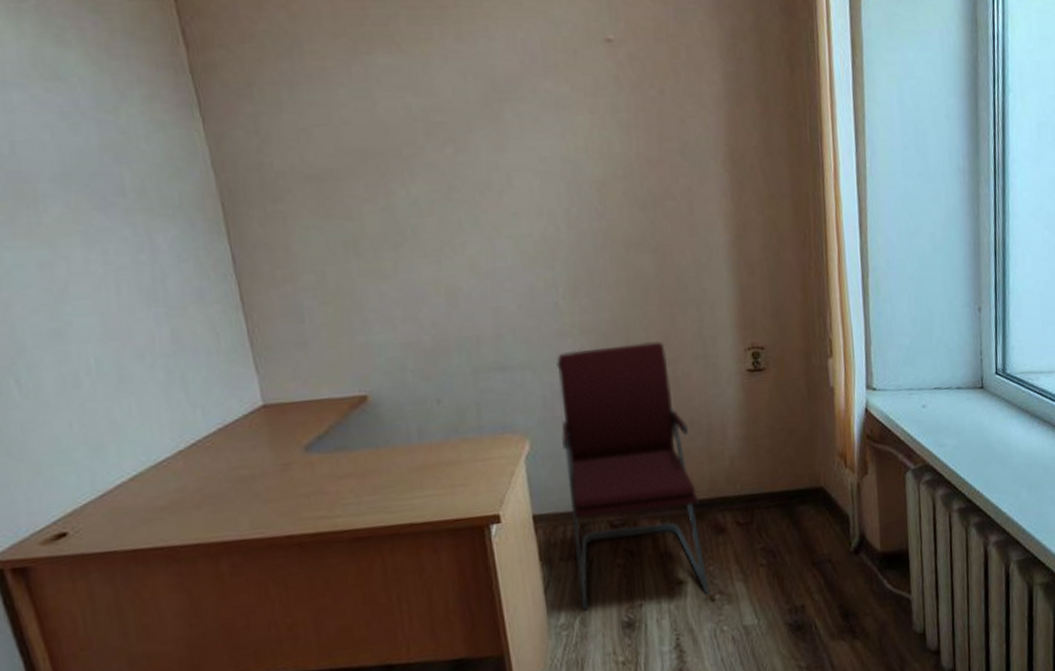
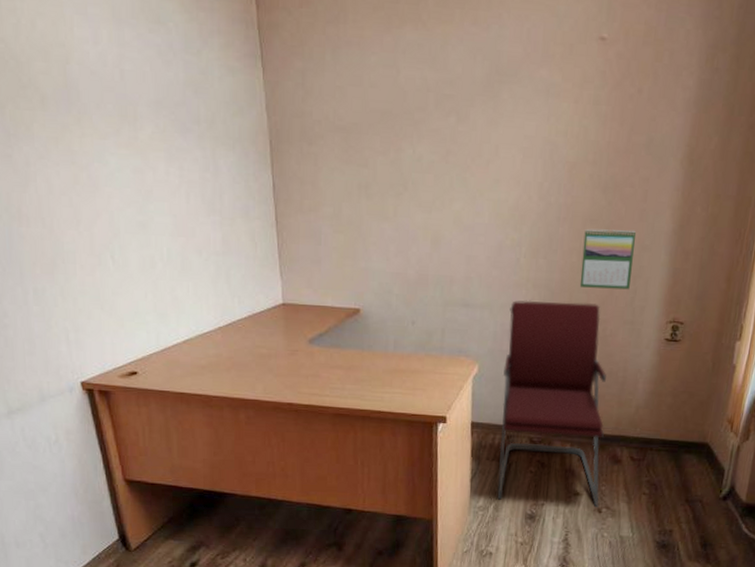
calendar: none [629,248,694,324] -> present [579,229,637,290]

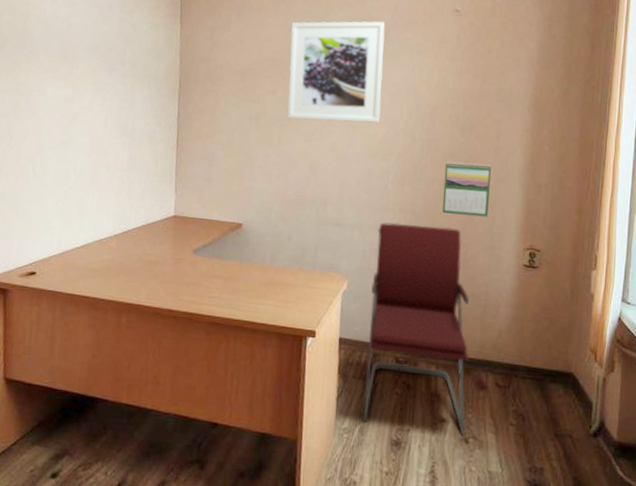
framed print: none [400,55,515,187] -> present [287,21,385,123]

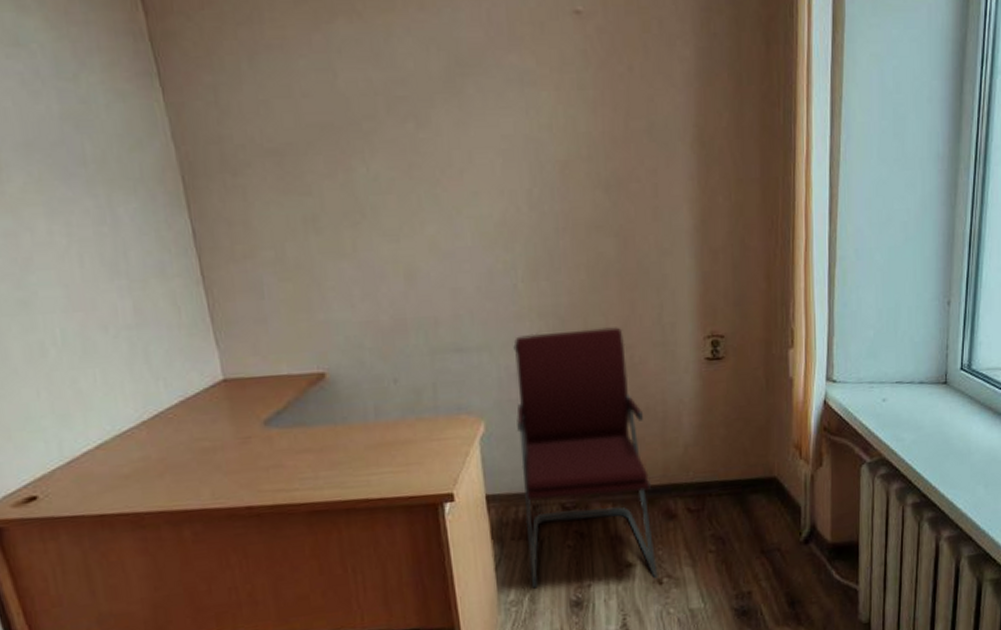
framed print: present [287,21,385,123] -> none [337,42,493,212]
calendar: present [441,162,492,217] -> none [590,232,654,309]

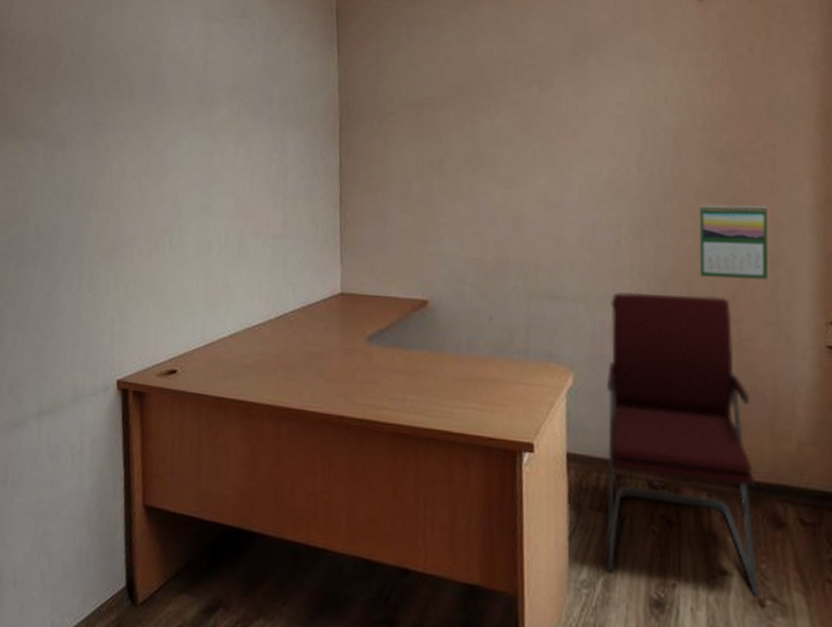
calendar: none [590,232,654,309] -> present [699,204,768,280]

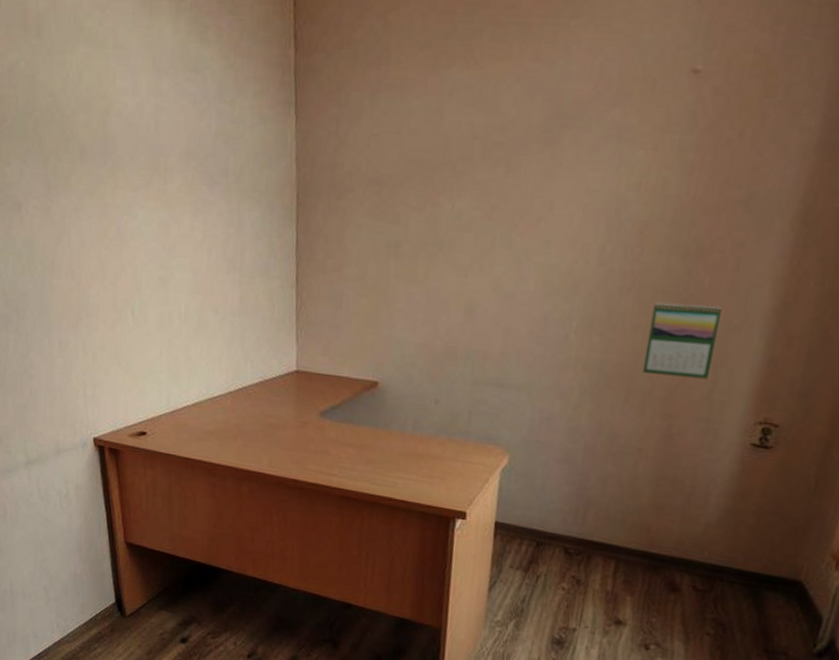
office chair: present [606,291,759,599] -> none [519,383,669,643]

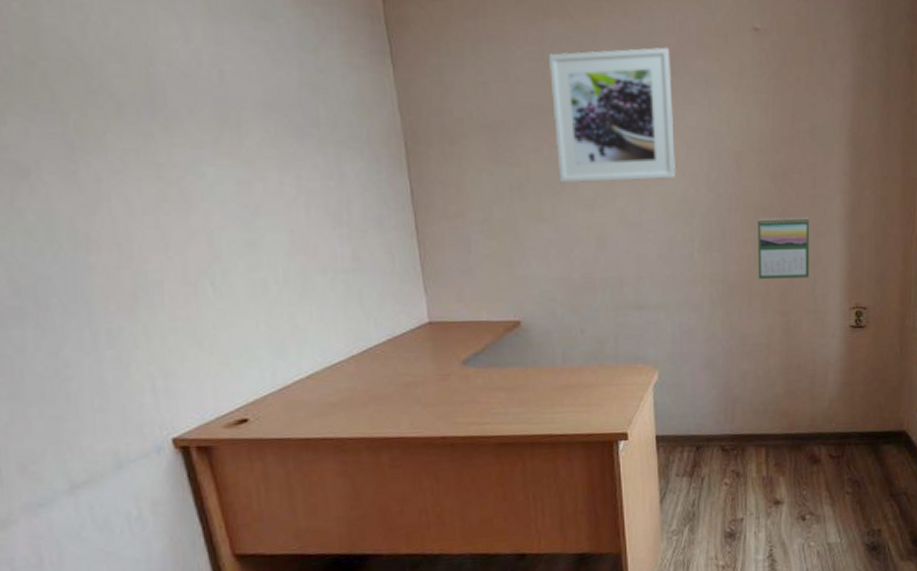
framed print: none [436,95,582,249] -> present [549,47,677,184]

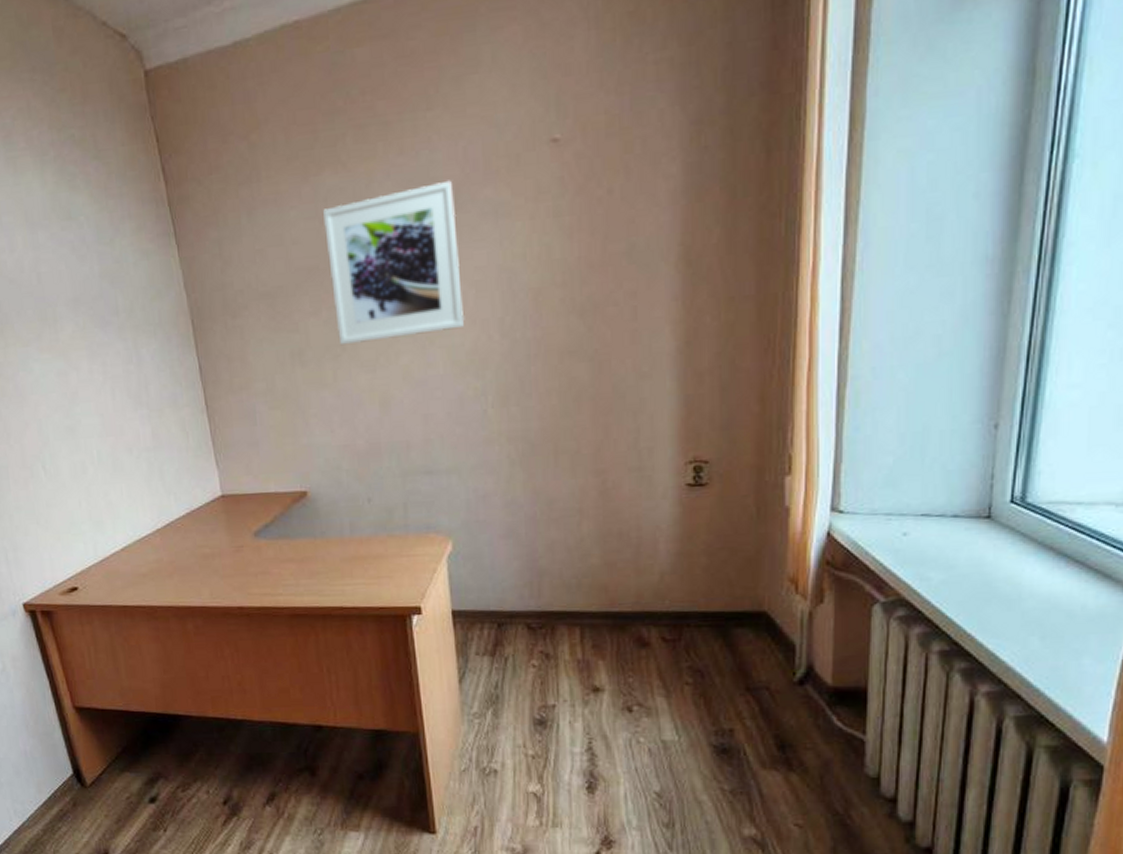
calendar: present [757,216,810,279] -> none [563,356,630,434]

